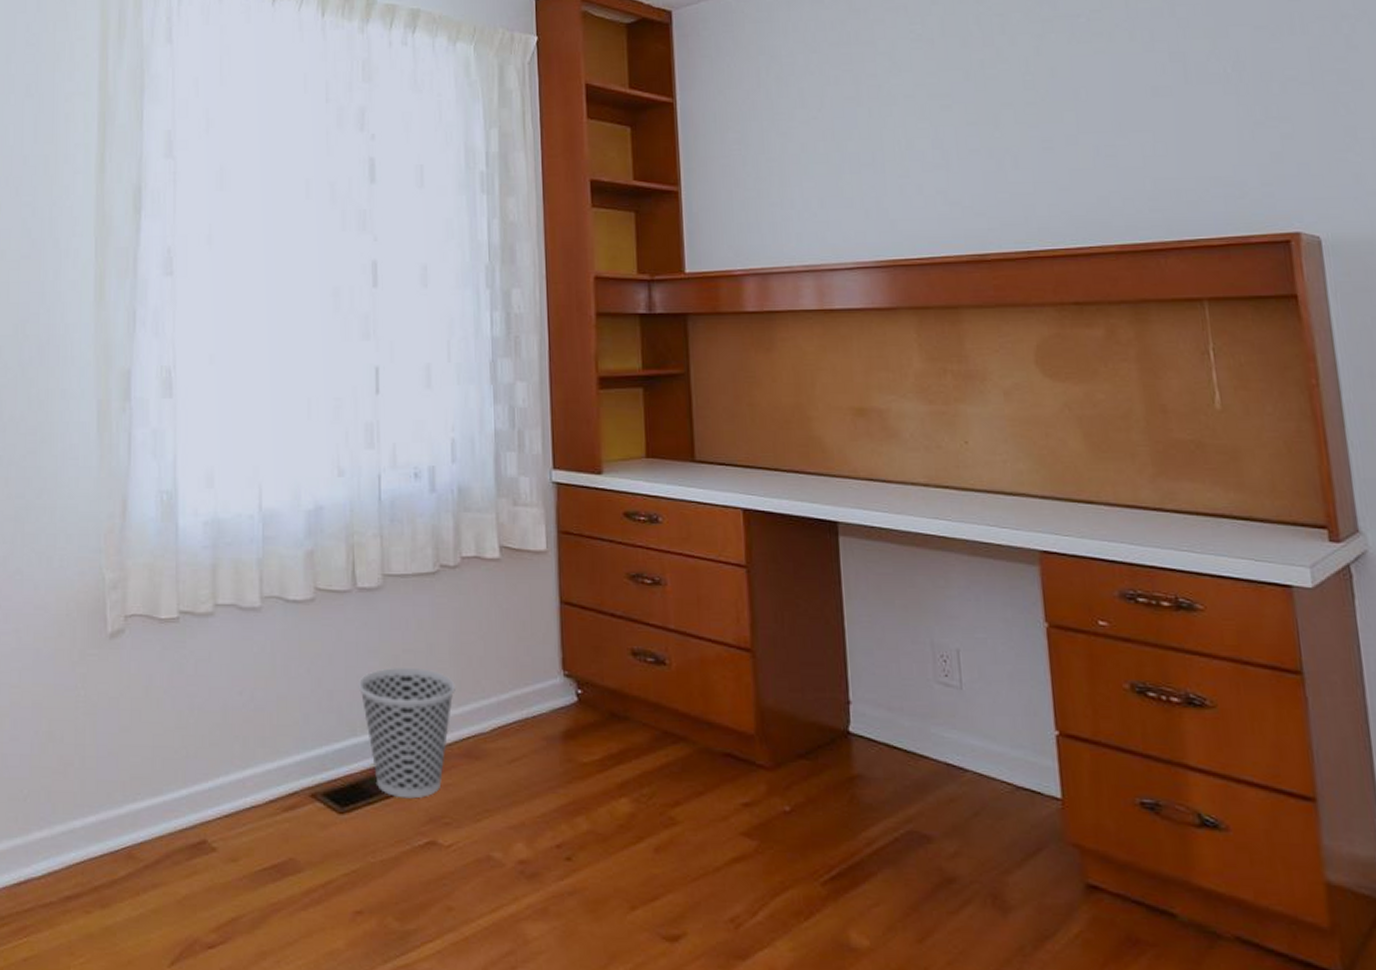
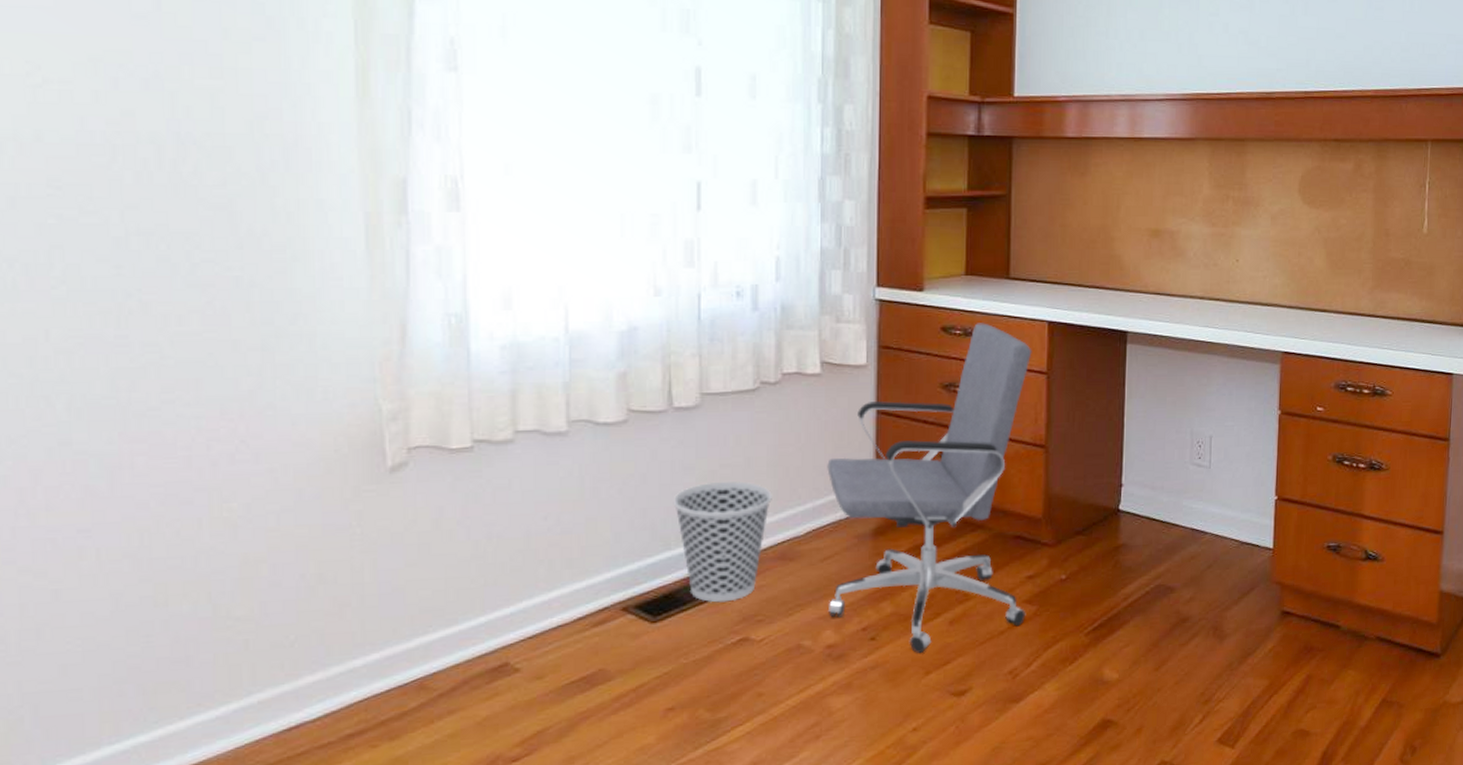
office chair: none [510,509,745,882] -> present [827,323,1032,653]

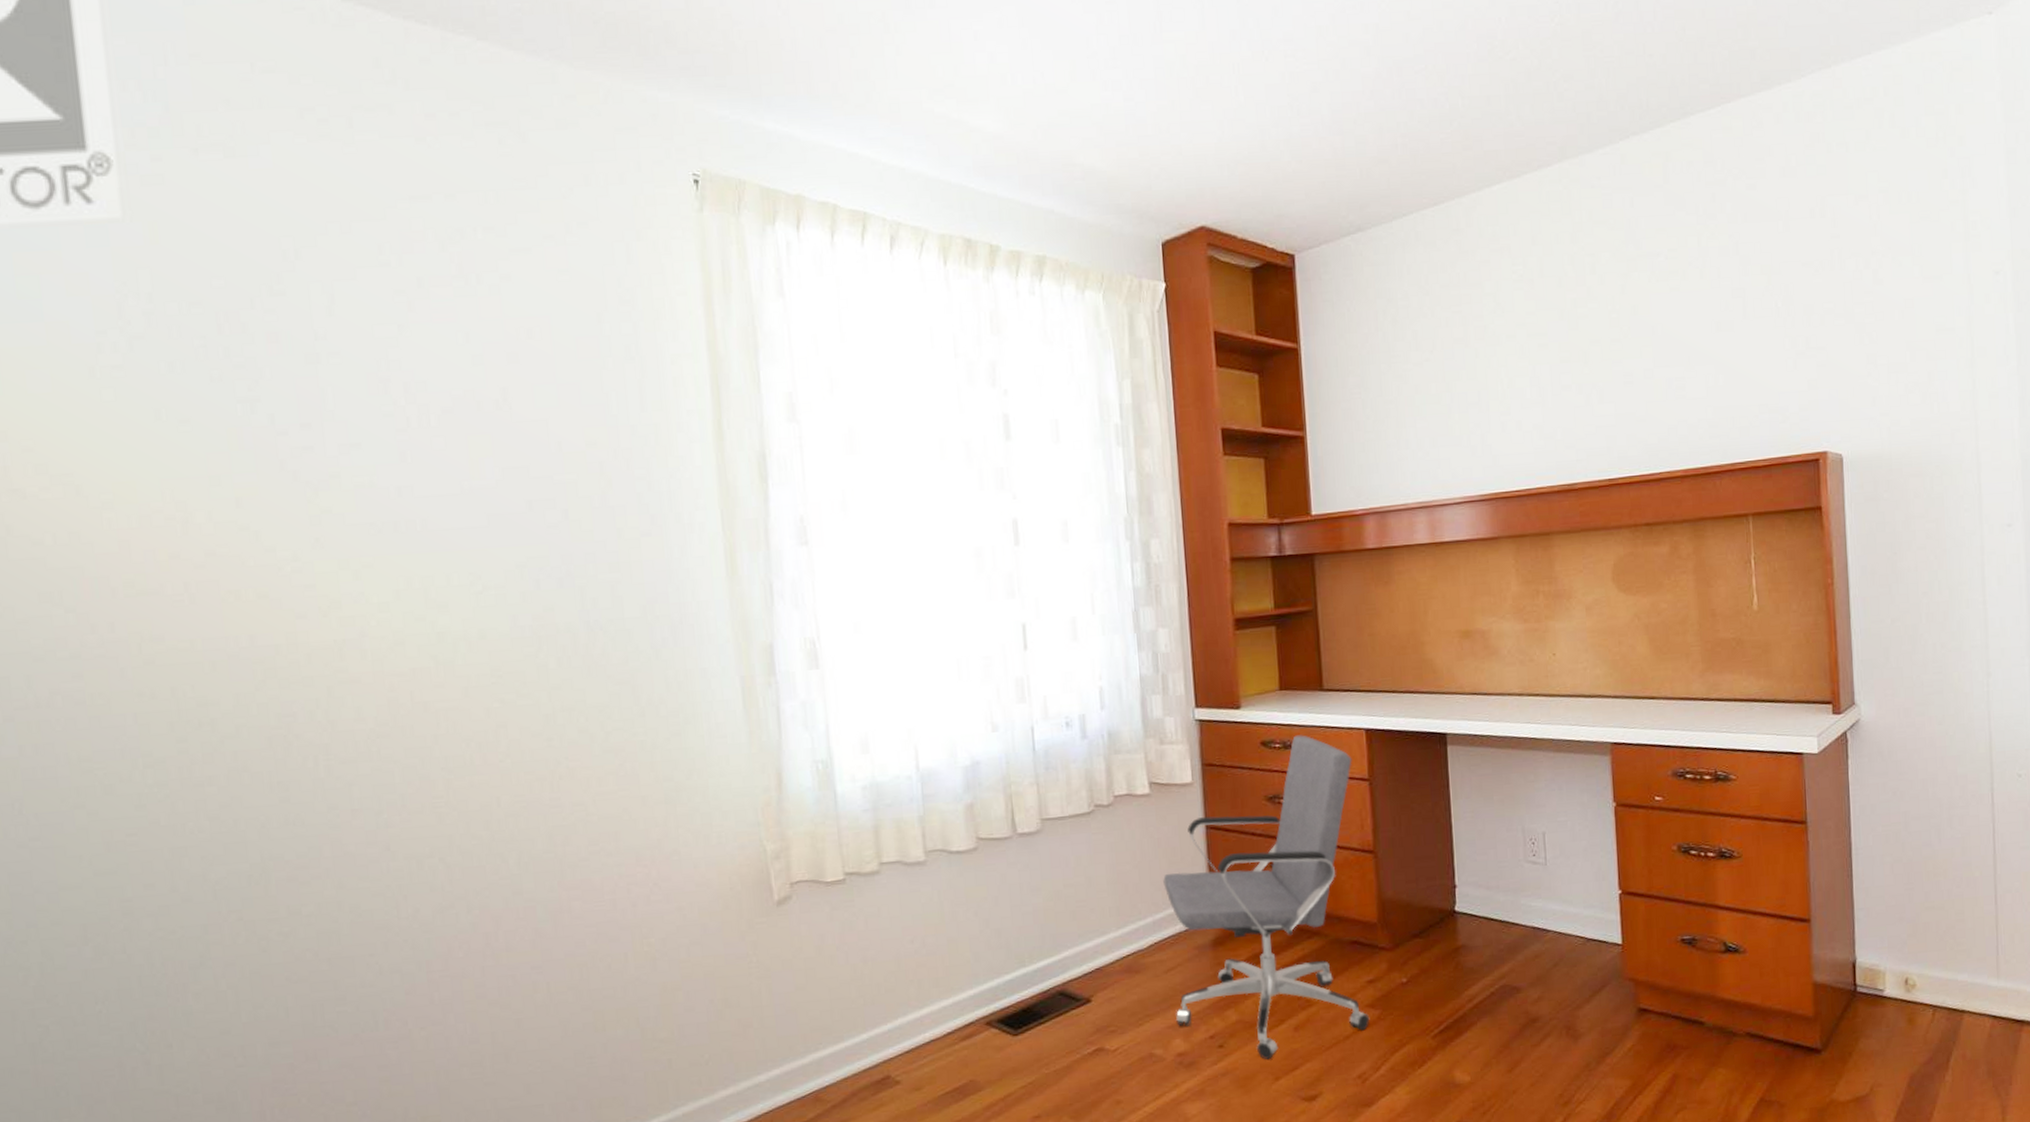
wastebasket: present [673,481,772,603] -> none [1023,899,1115,1015]

